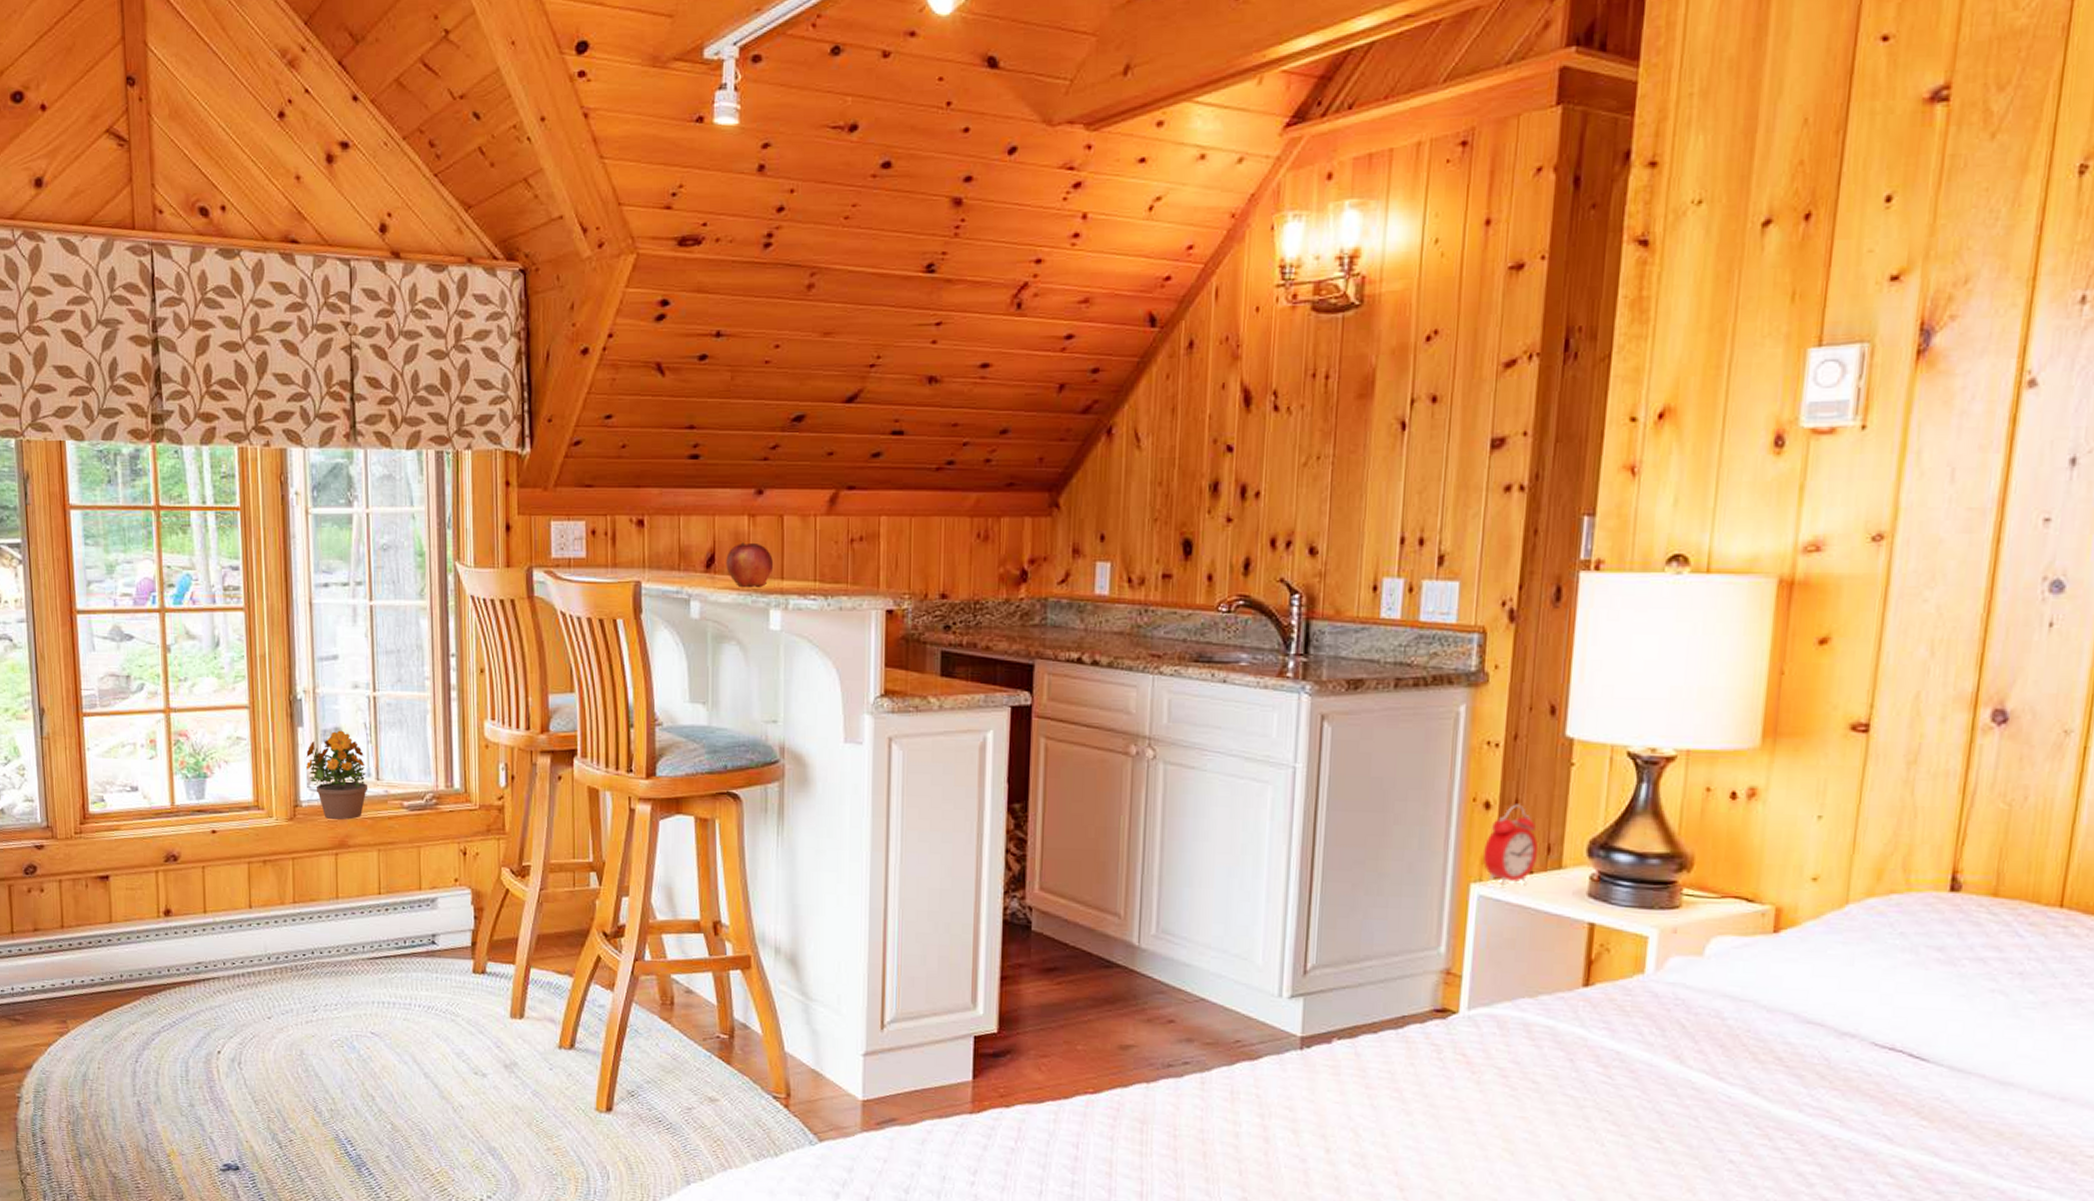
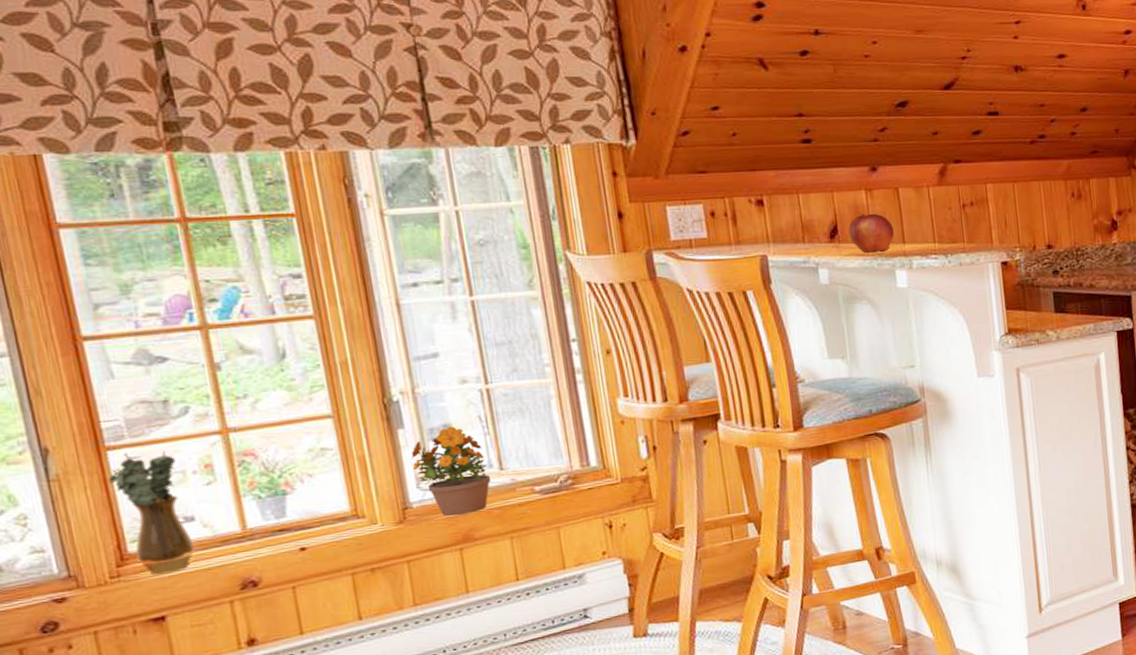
vase: none [82,720,135,837] -> present [109,451,195,576]

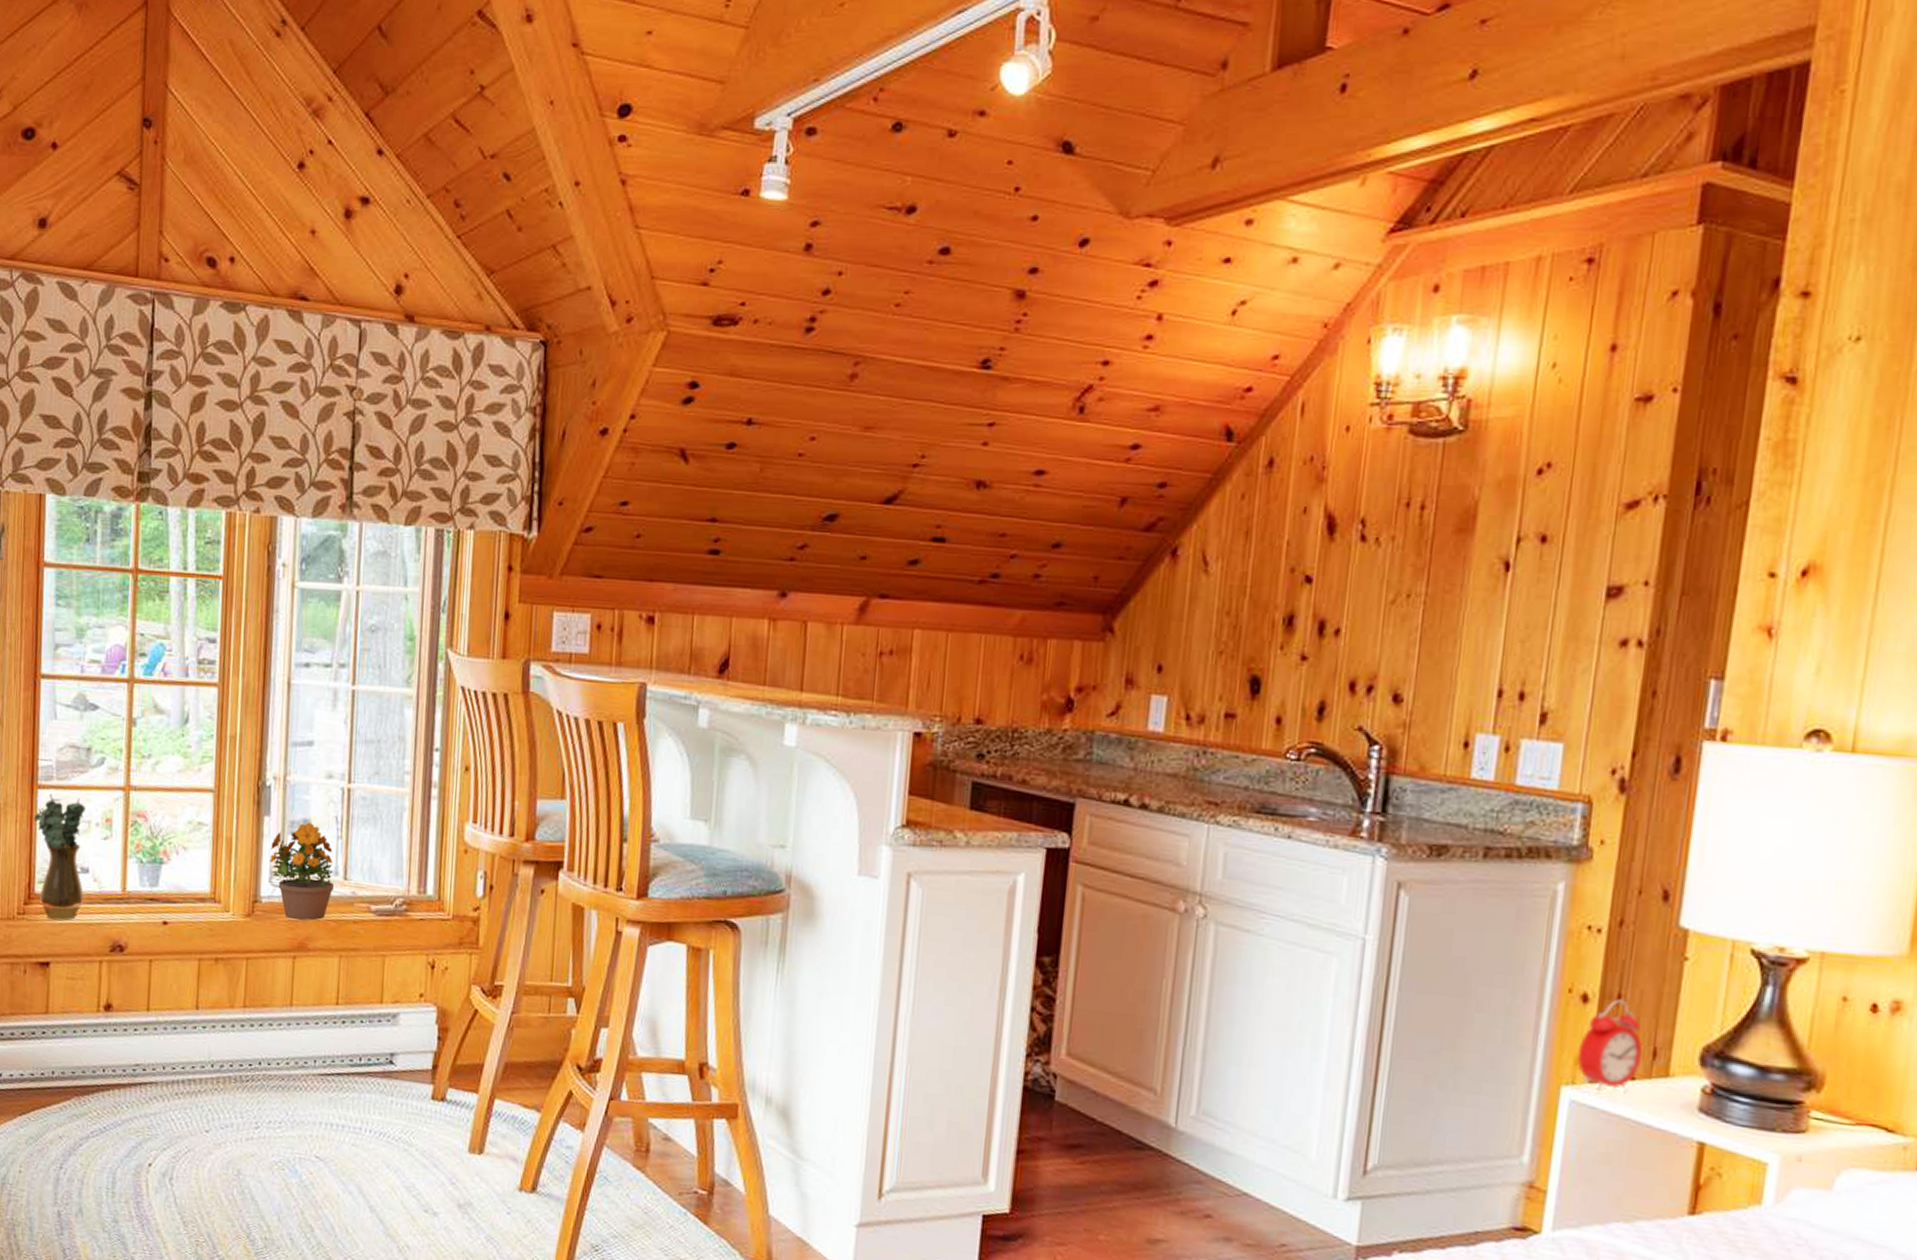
fruit: present [848,213,895,253] -> none [740,648,794,700]

